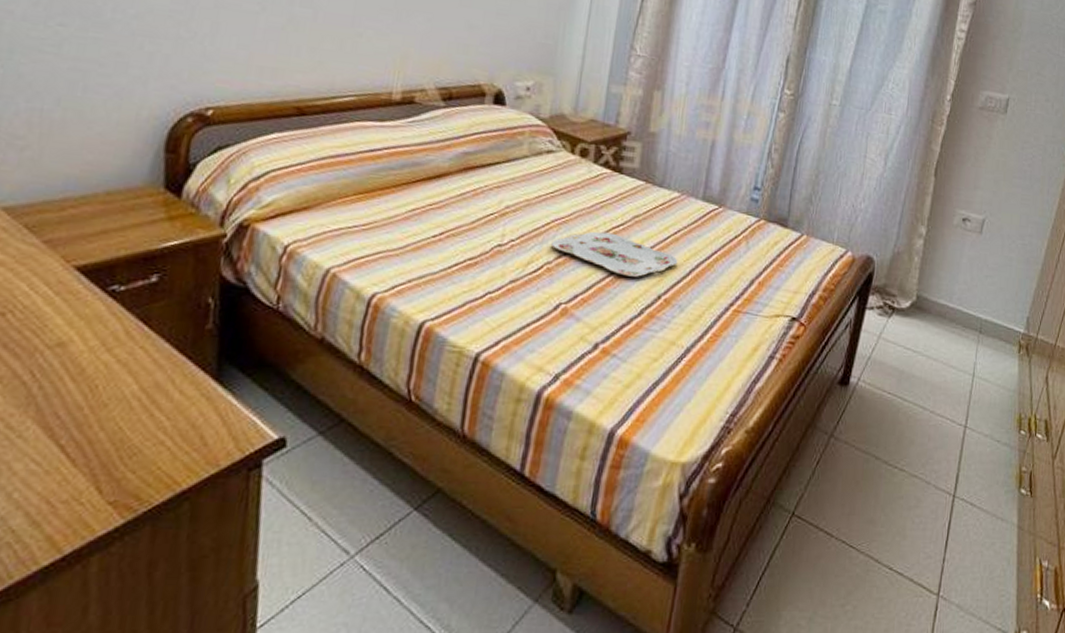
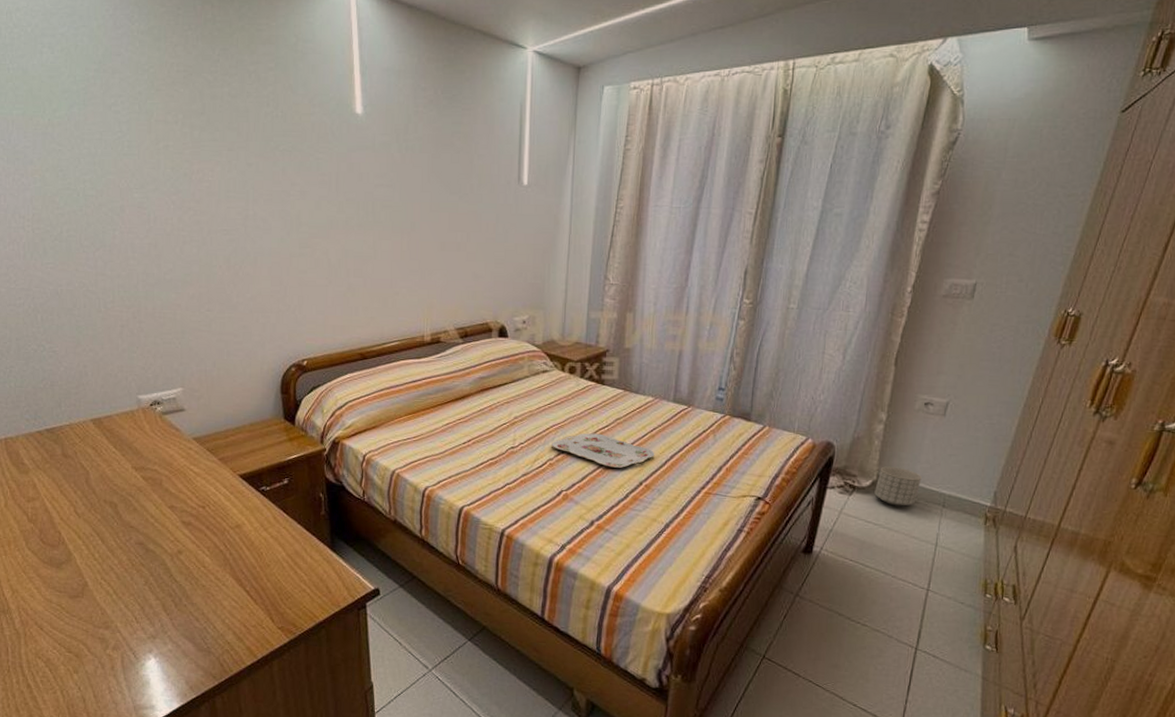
planter: none [913,286,960,332] -> present [874,466,922,506]

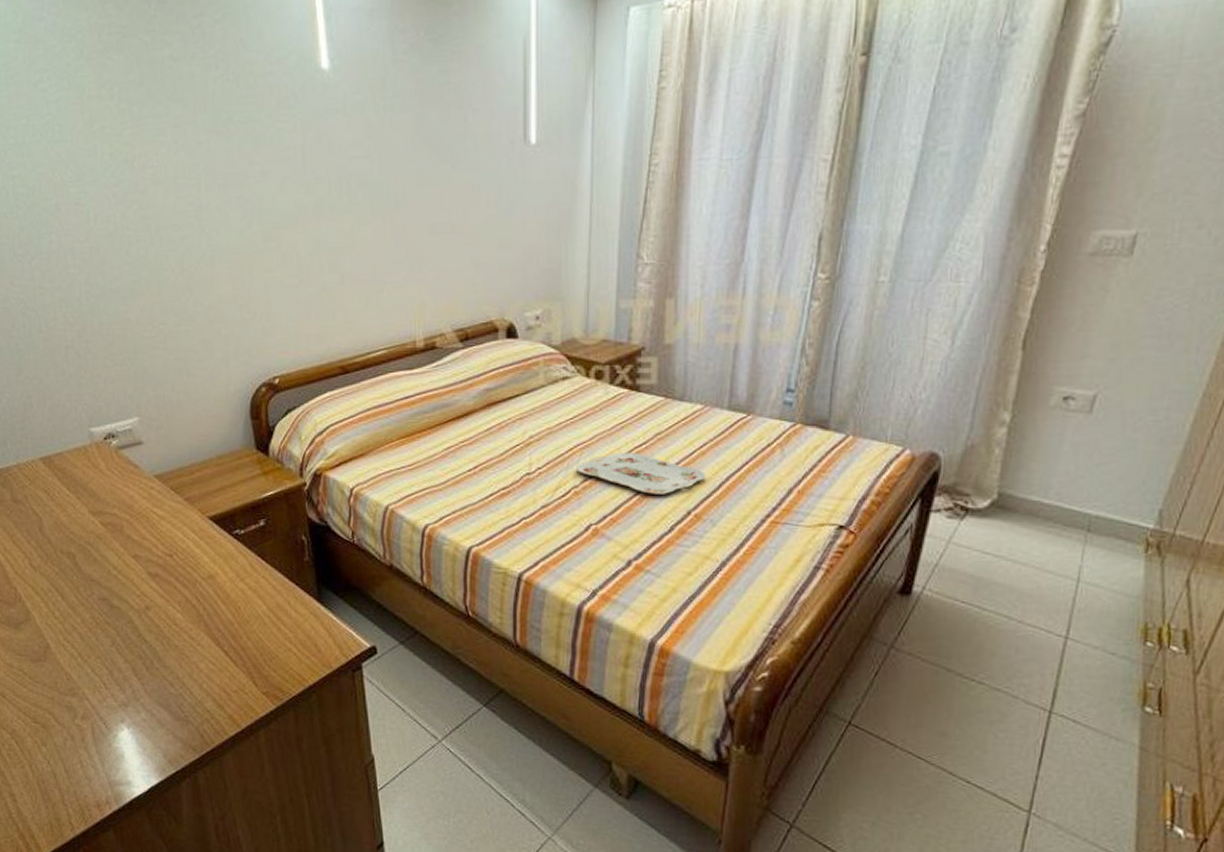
planter: present [874,466,922,506] -> none [994,481,1059,532]

